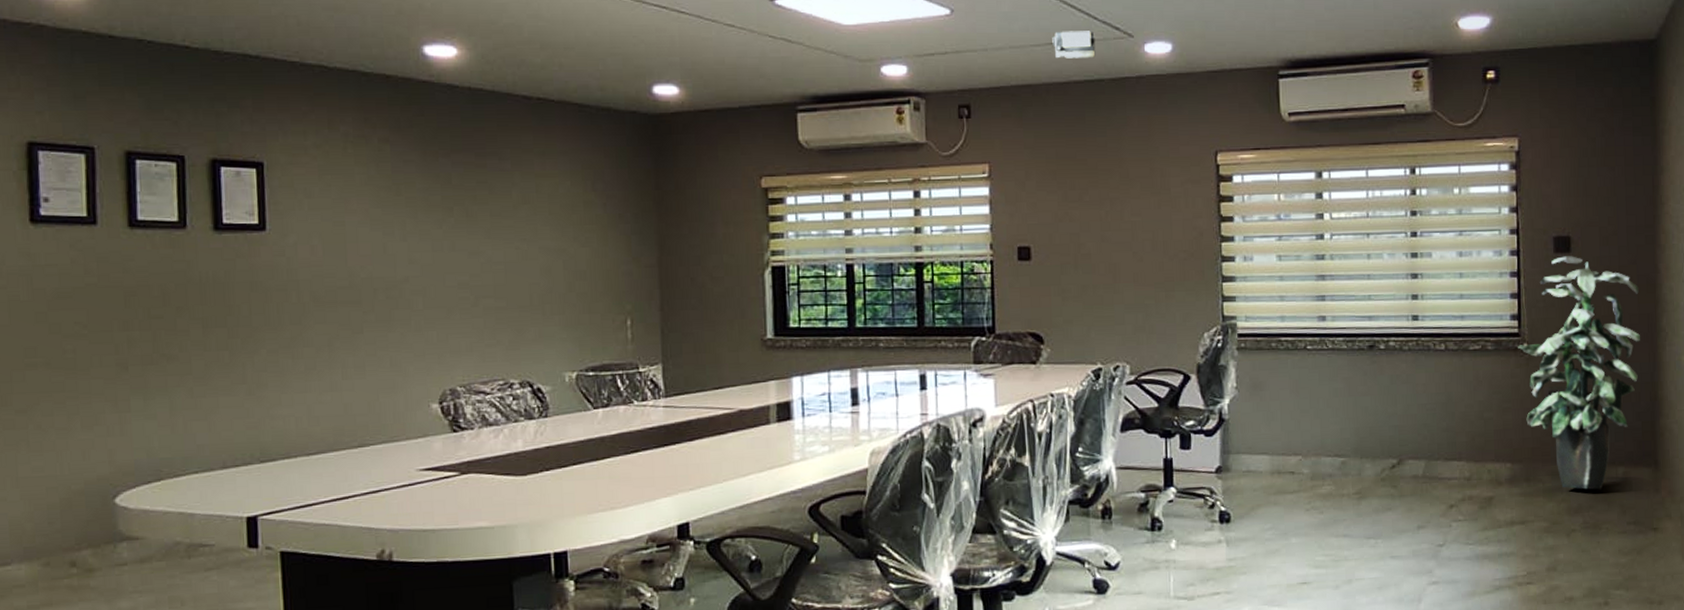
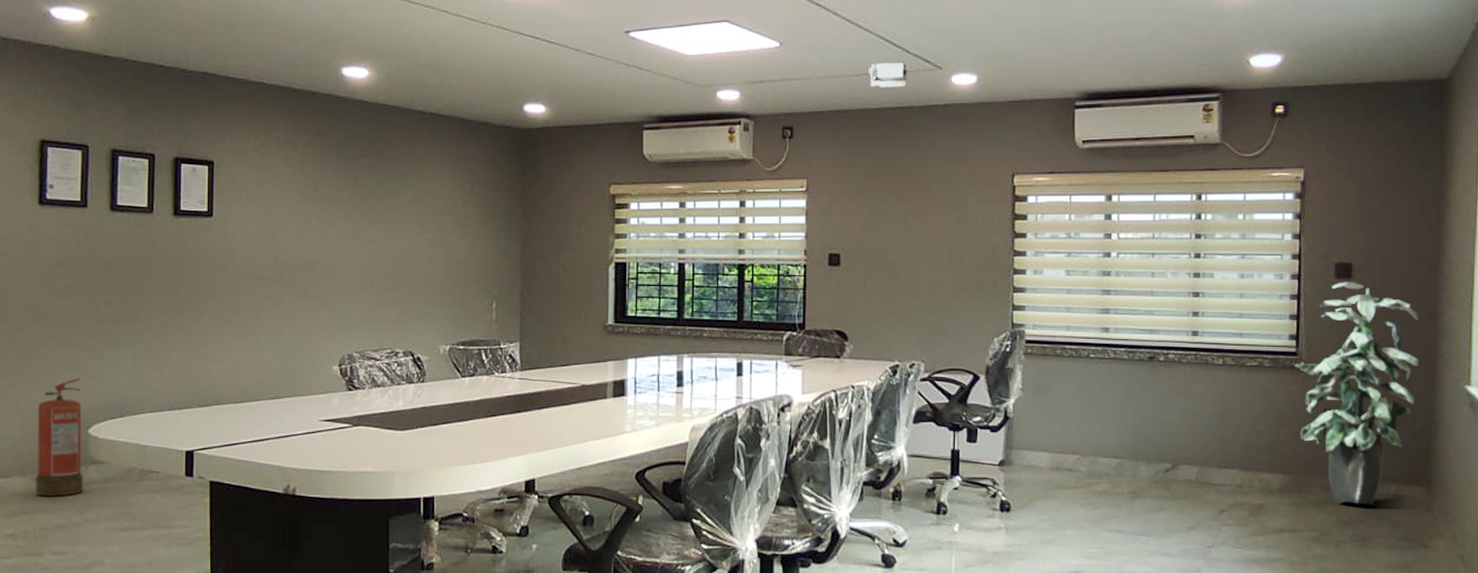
fire extinguisher: none [43,436,112,586] -> present [35,378,83,497]

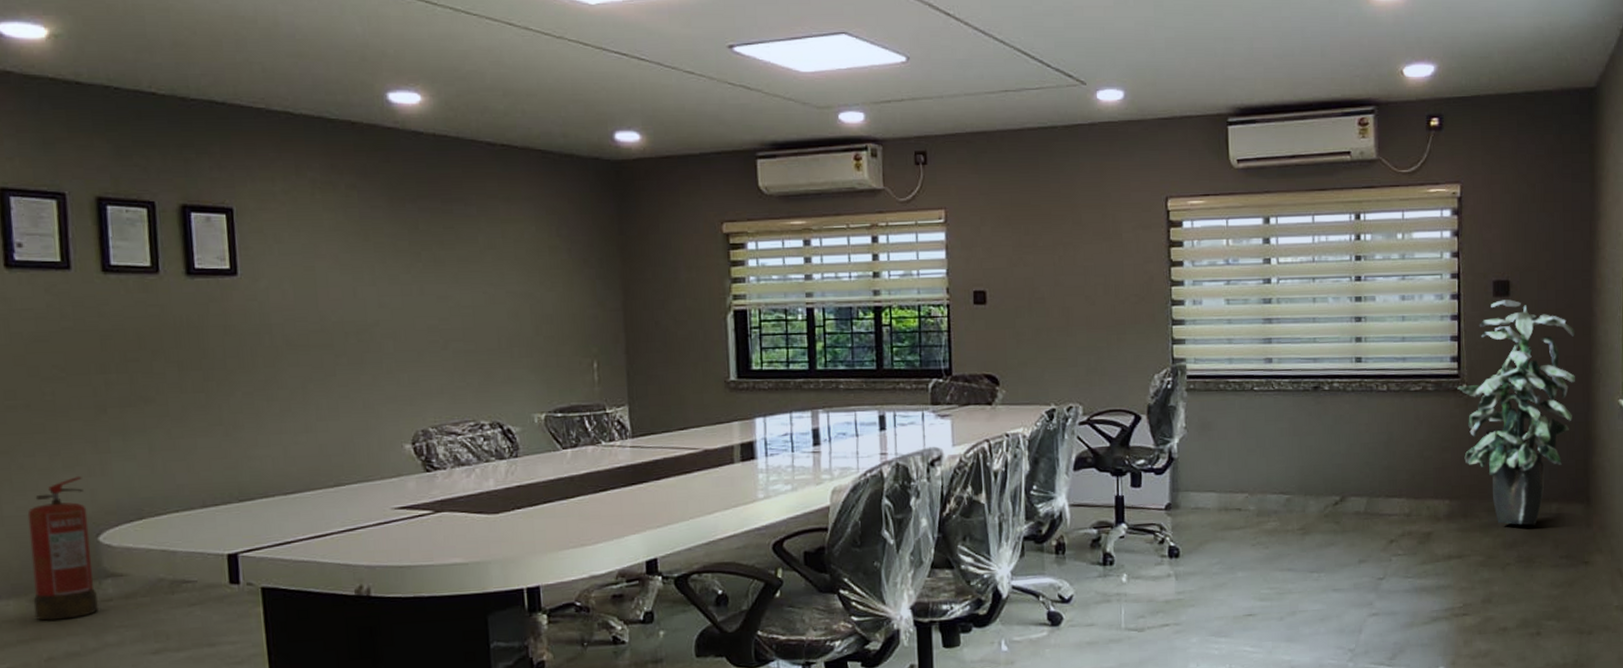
projector: present [868,63,907,88] -> none [1006,78,1049,106]

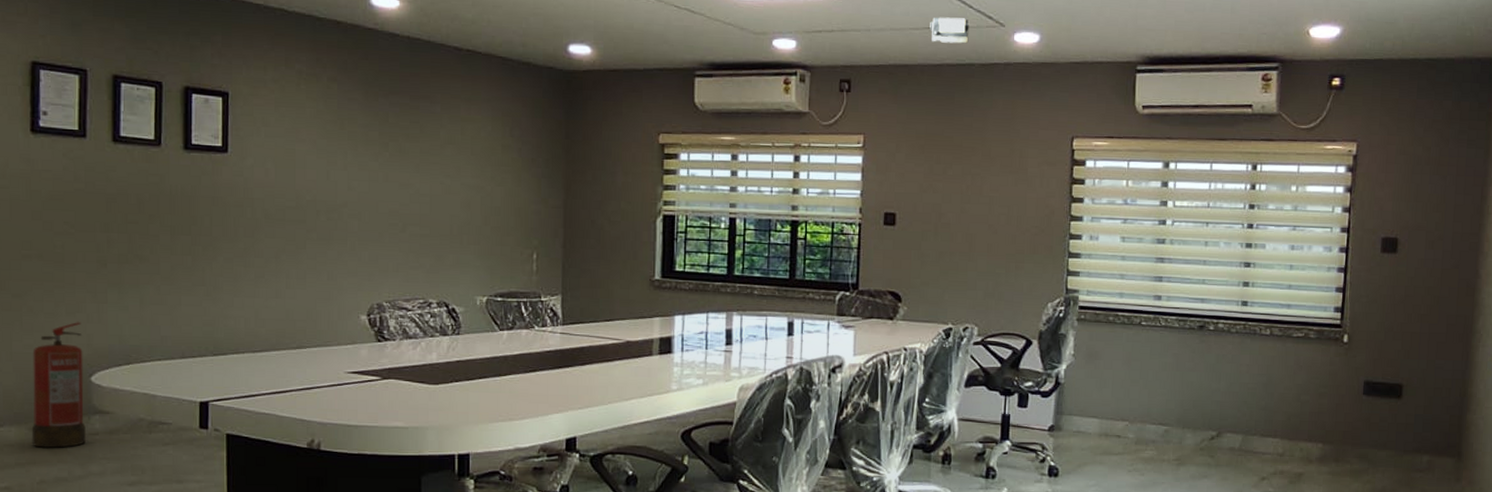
projector: none [1006,78,1049,106] -> present [930,17,970,44]
indoor plant: present [1457,299,1575,526] -> none [1339,256,1459,475]

